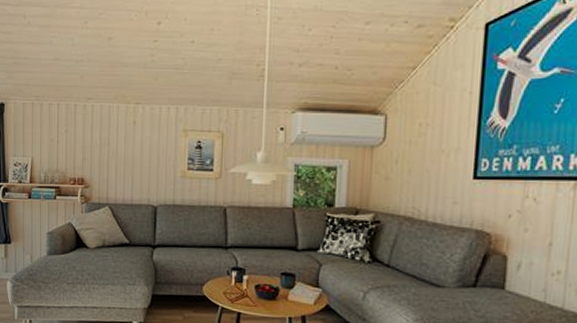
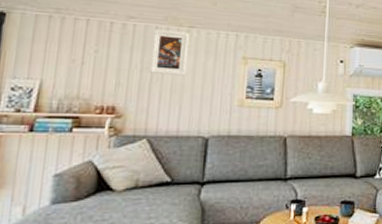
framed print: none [106,108,136,150] -> present [149,29,190,76]

